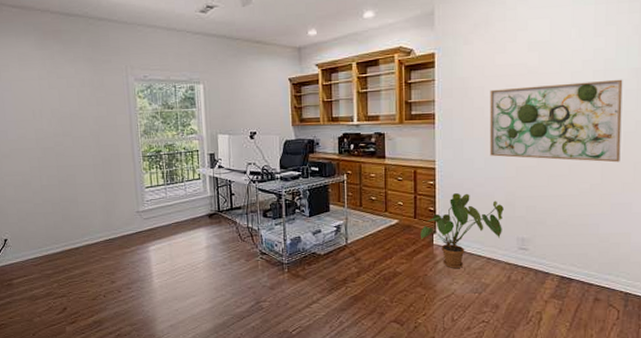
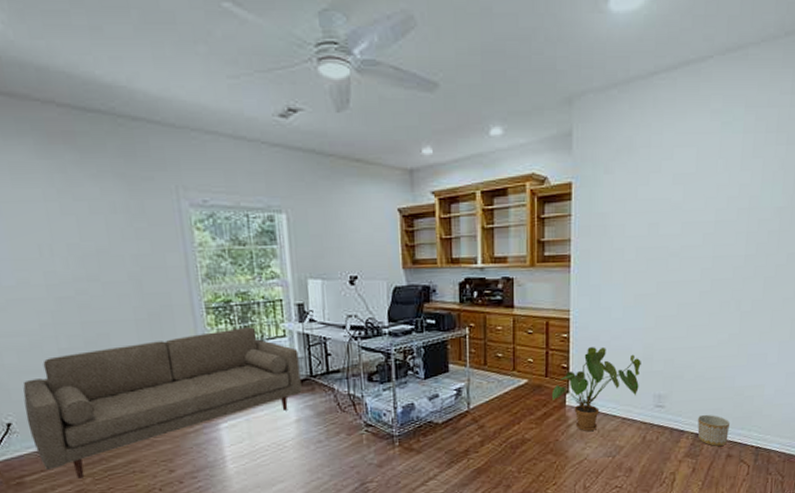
sofa: none [16,171,211,284] -> present [23,327,302,479]
wall art: present [490,79,623,163] -> none [628,219,766,310]
planter: none [563,258,597,289] -> present [697,414,731,446]

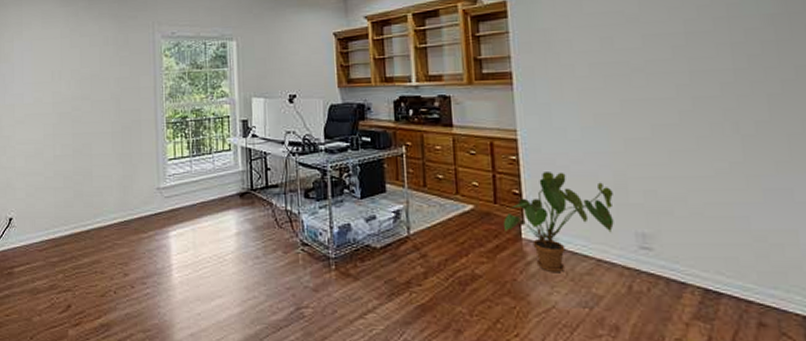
sofa: present [23,327,302,479] -> none [23,141,243,274]
planter: present [697,414,731,446] -> none [704,263,755,309]

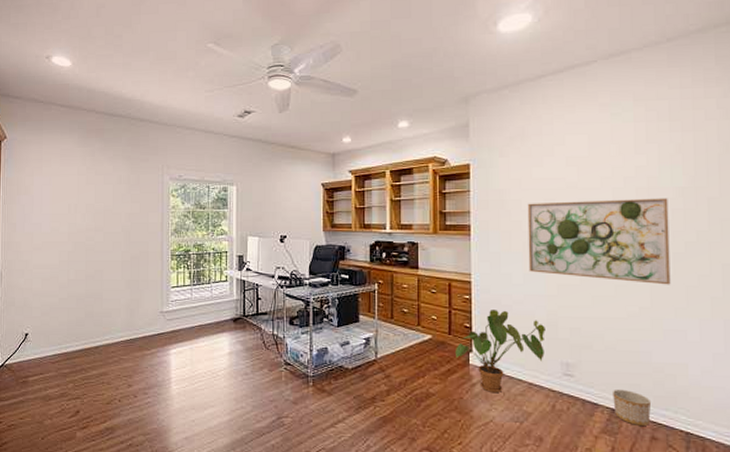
wall art: none [579,27,767,134] -> present [527,198,671,285]
planter: none [704,263,755,309] -> present [613,389,652,426]

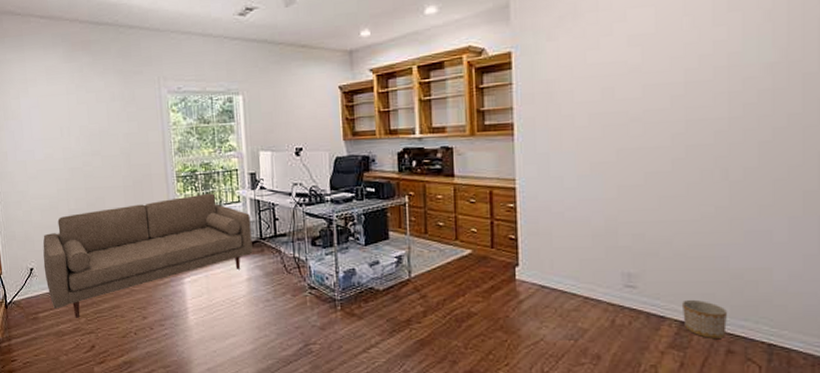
sofa: none [38,272,236,383] -> present [43,193,253,318]
house plant: present [456,310,545,394] -> none [500,218,603,310]
wall art: present [527,198,671,285] -> none [581,76,754,180]

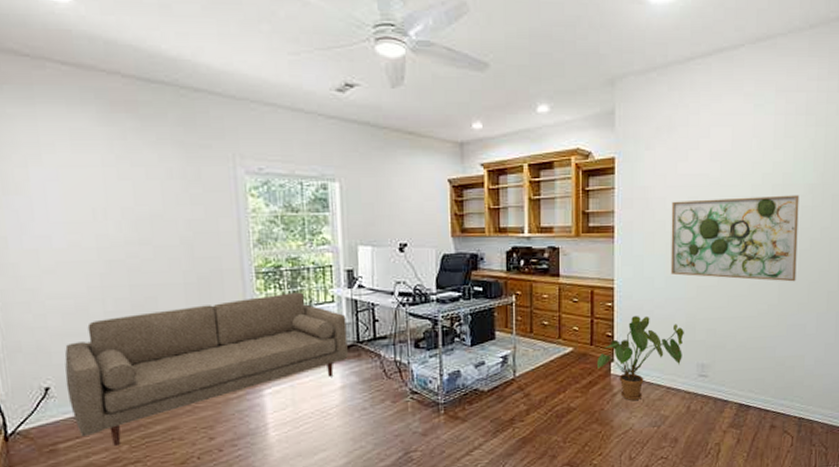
house plant: none [500,218,603,310] -> present [597,316,684,401]
wall art: none [581,76,754,180] -> present [670,195,800,282]
planter: present [683,299,728,338] -> none [741,384,773,417]

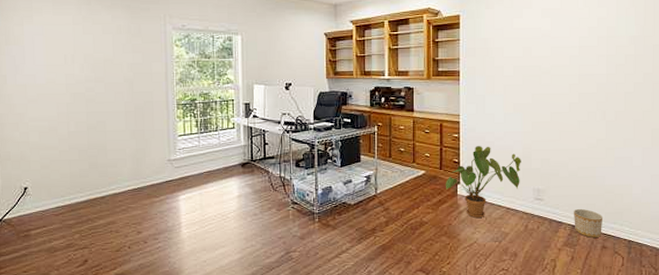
sofa: present [64,292,348,446] -> none [38,120,244,234]
wall art: present [670,195,800,282] -> none [508,45,623,120]
planter: none [741,384,773,417] -> present [574,208,604,238]

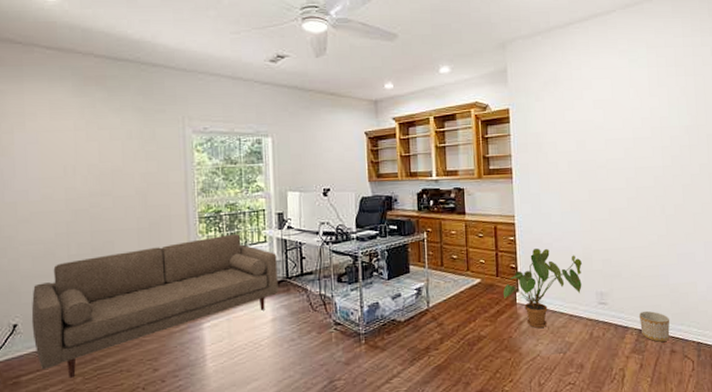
sofa: none [38,120,244,234] -> present [31,234,278,378]

